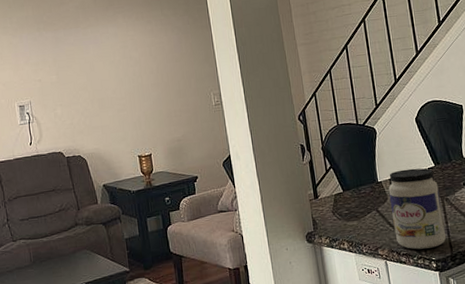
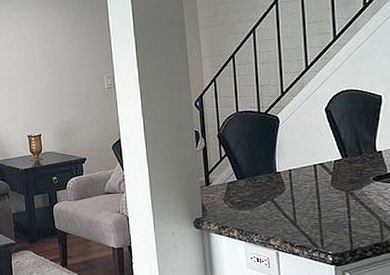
jar: present [388,168,446,250] -> none [287,160,346,242]

